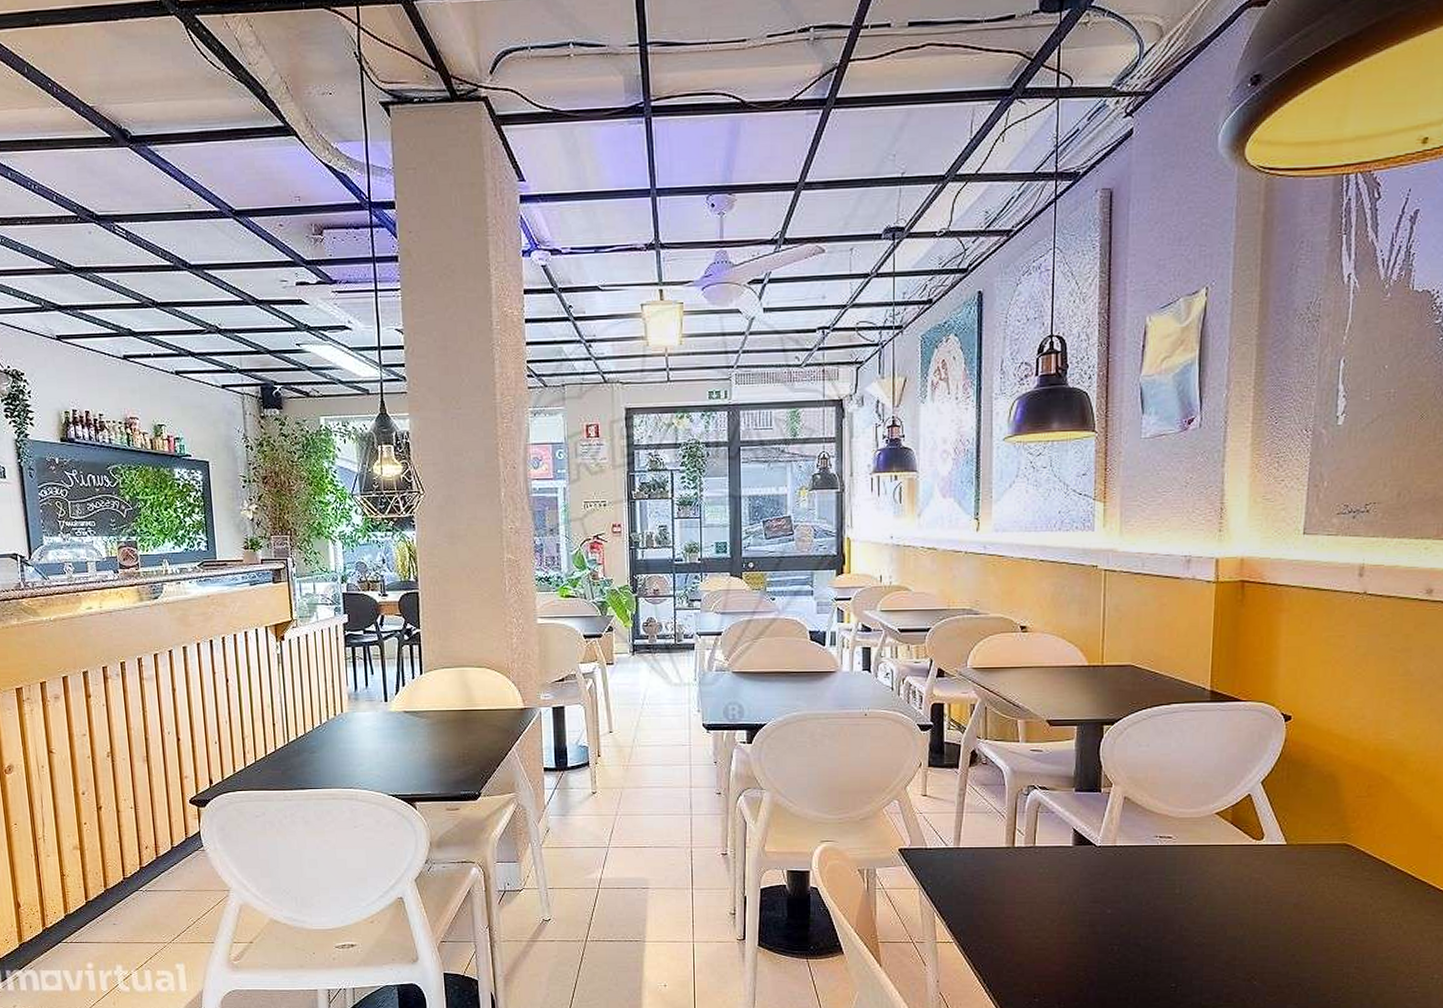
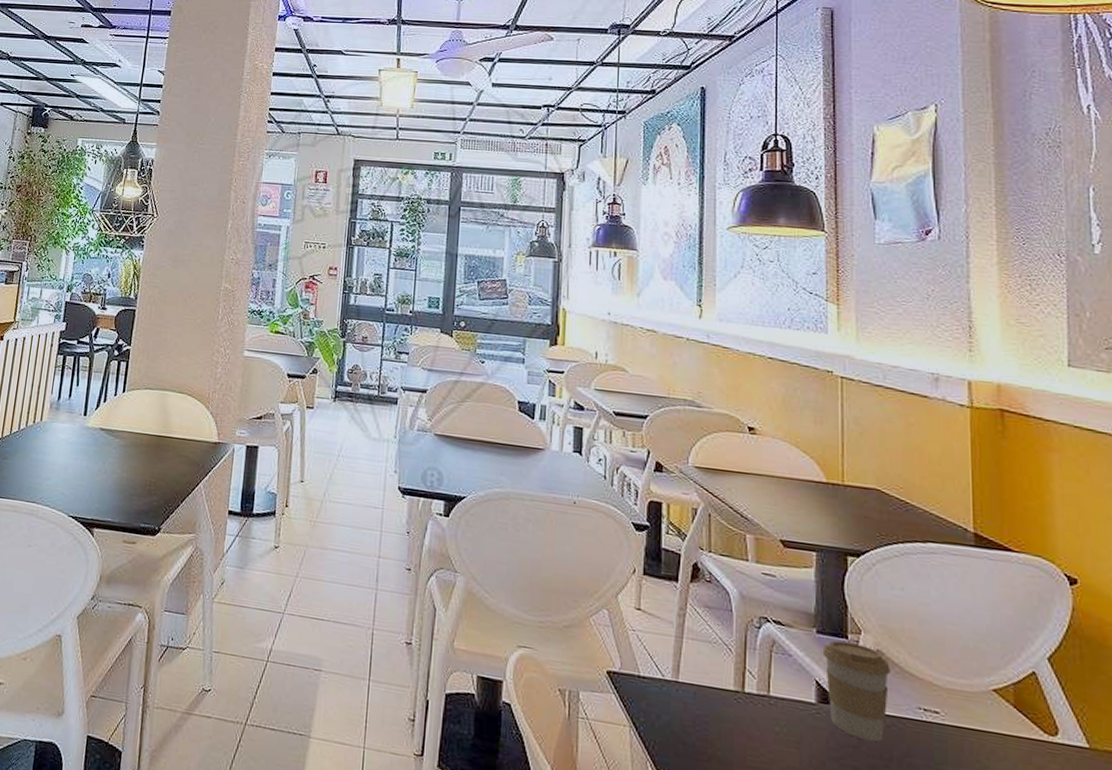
coffee cup: none [1079,795,1135,868] -> present [822,640,890,742]

